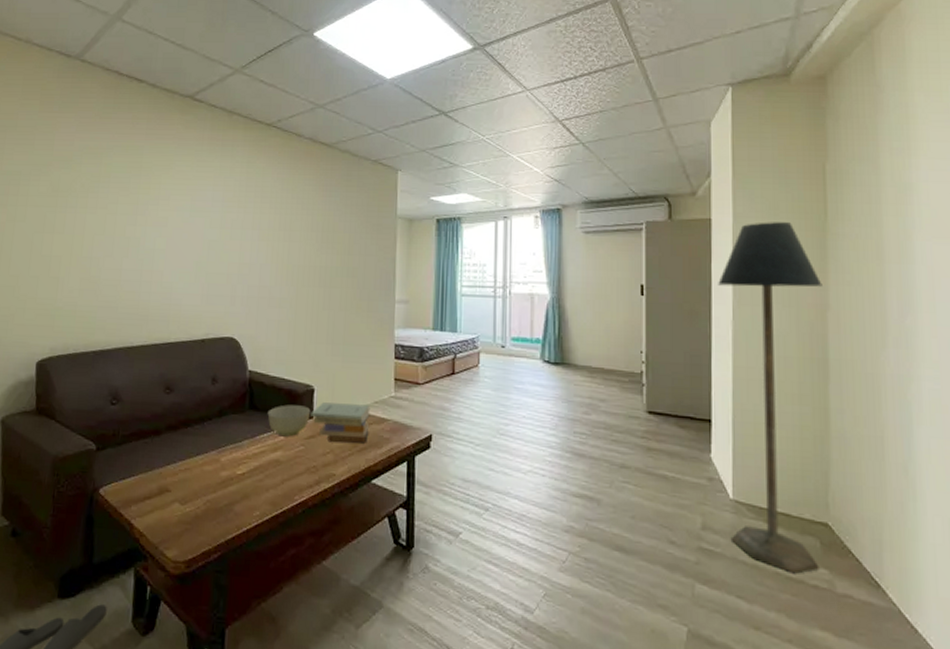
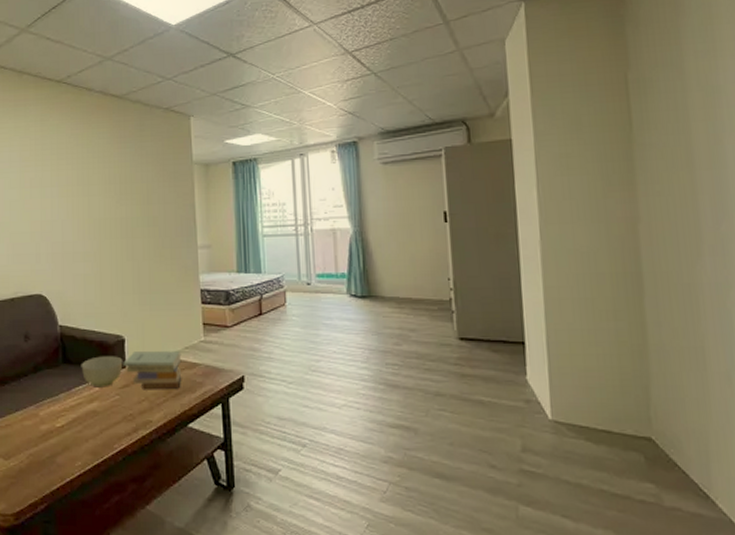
floor lamp: present [718,222,822,574] -> none [523,136,645,490]

